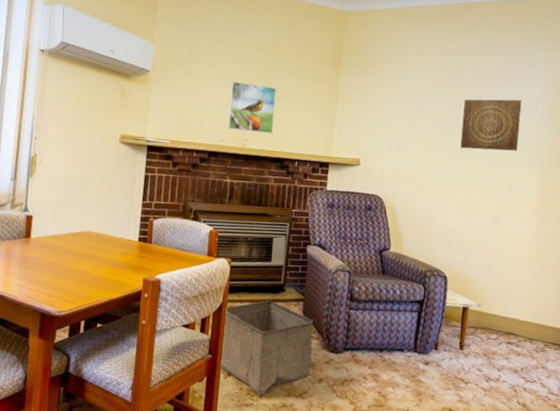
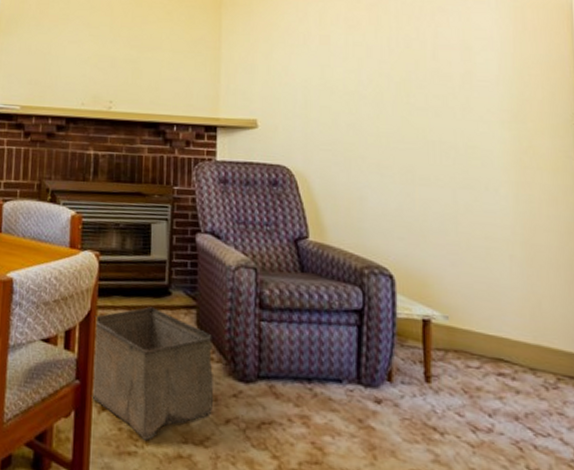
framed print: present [228,81,277,134] -> none [88,33,145,93]
wall art: present [460,99,522,151] -> none [390,34,473,102]

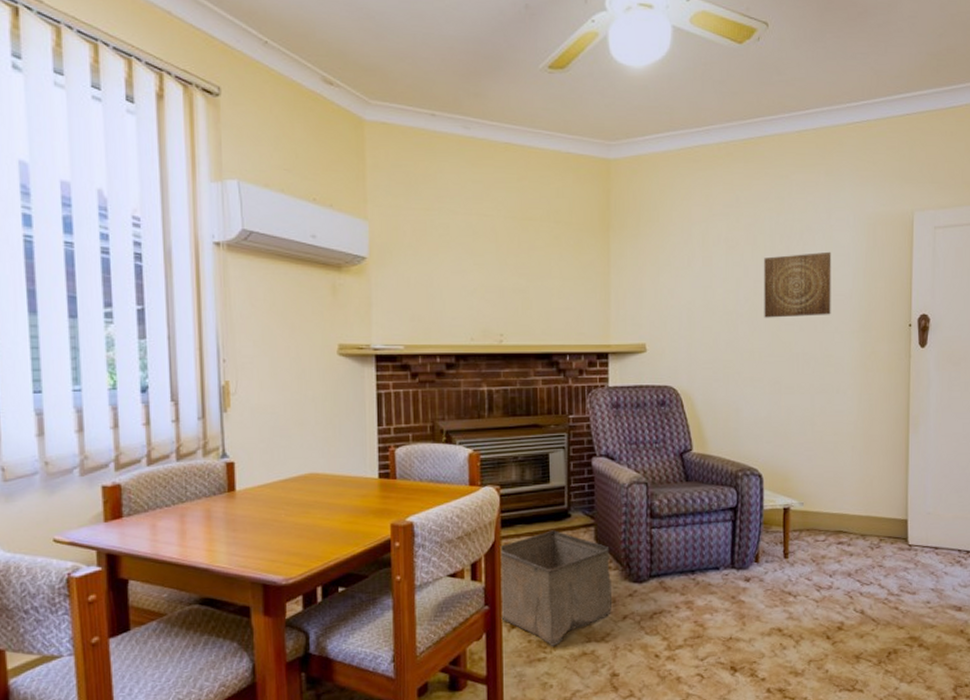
wall art: none [390,34,473,102] -> present [764,251,831,318]

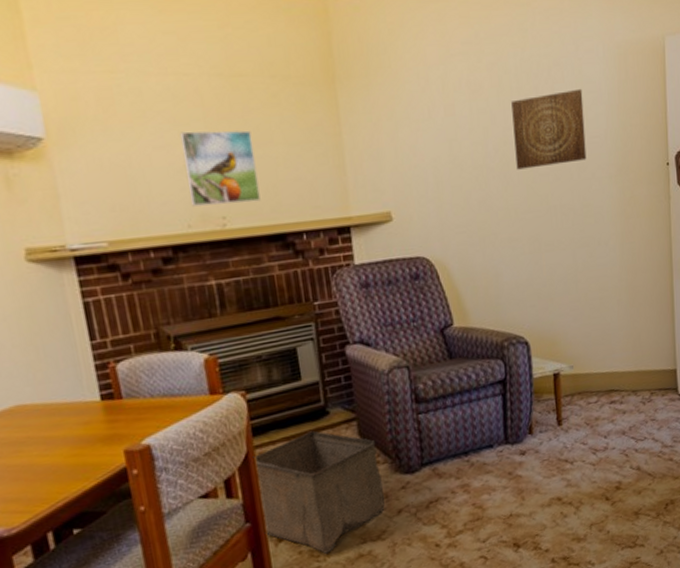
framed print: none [474,261,534,324] -> present [179,130,261,206]

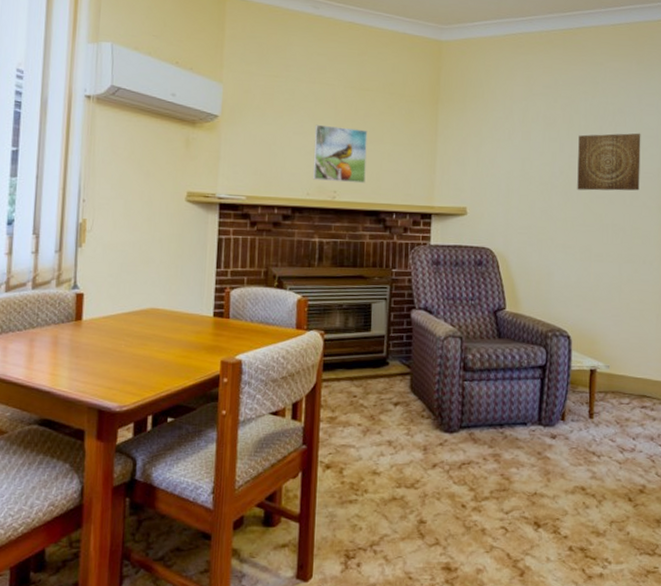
storage bin: present [253,430,385,554] -> none [316,376,424,489]

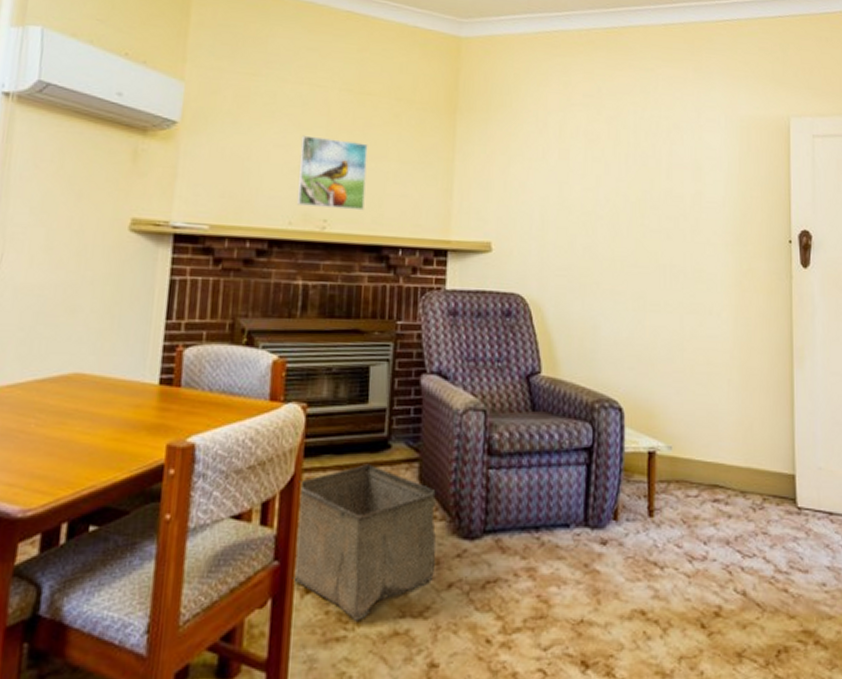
storage bin: none [316,376,424,489] -> present [292,464,437,621]
wall art: present [577,133,641,191] -> none [627,153,702,224]

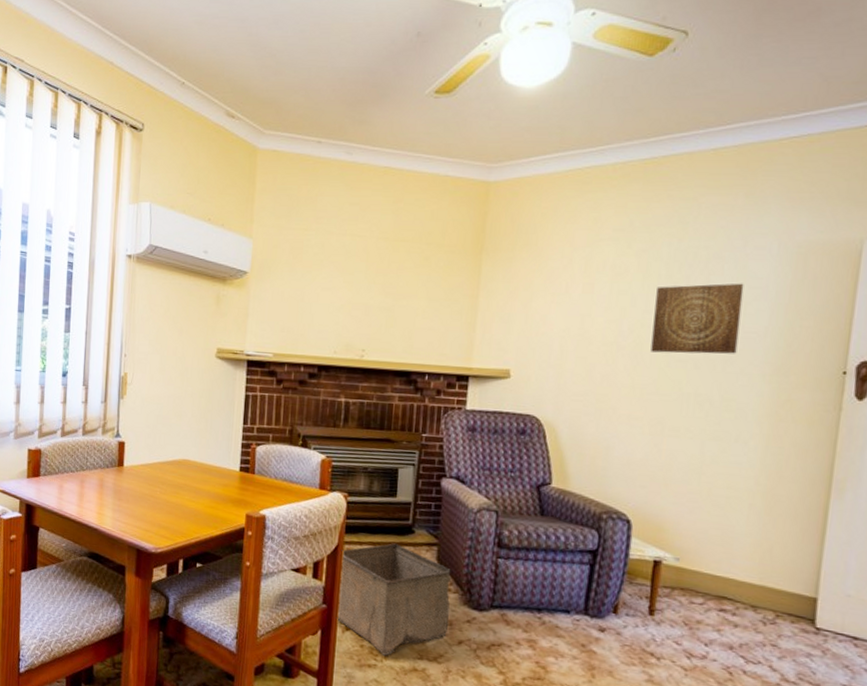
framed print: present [297,135,368,211] -> none [341,279,401,342]
wall art: none [627,153,702,224] -> present [650,283,744,354]

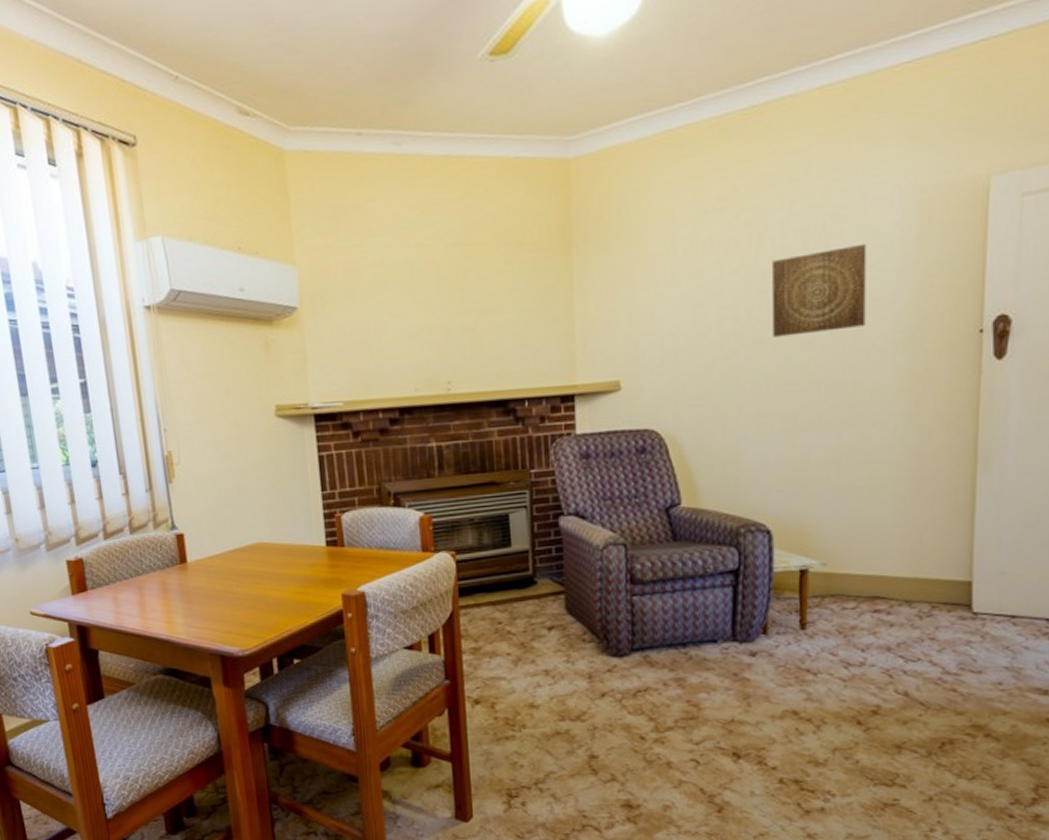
storage bin: present [336,543,452,656] -> none [457,599,589,724]

